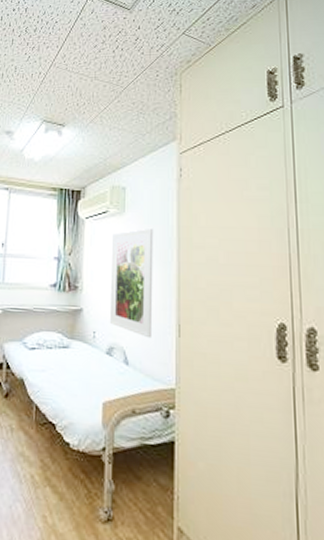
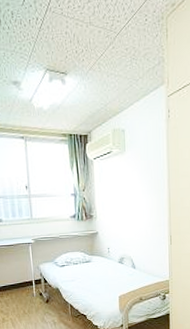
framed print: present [109,227,154,339] -> none [116,163,152,248]

